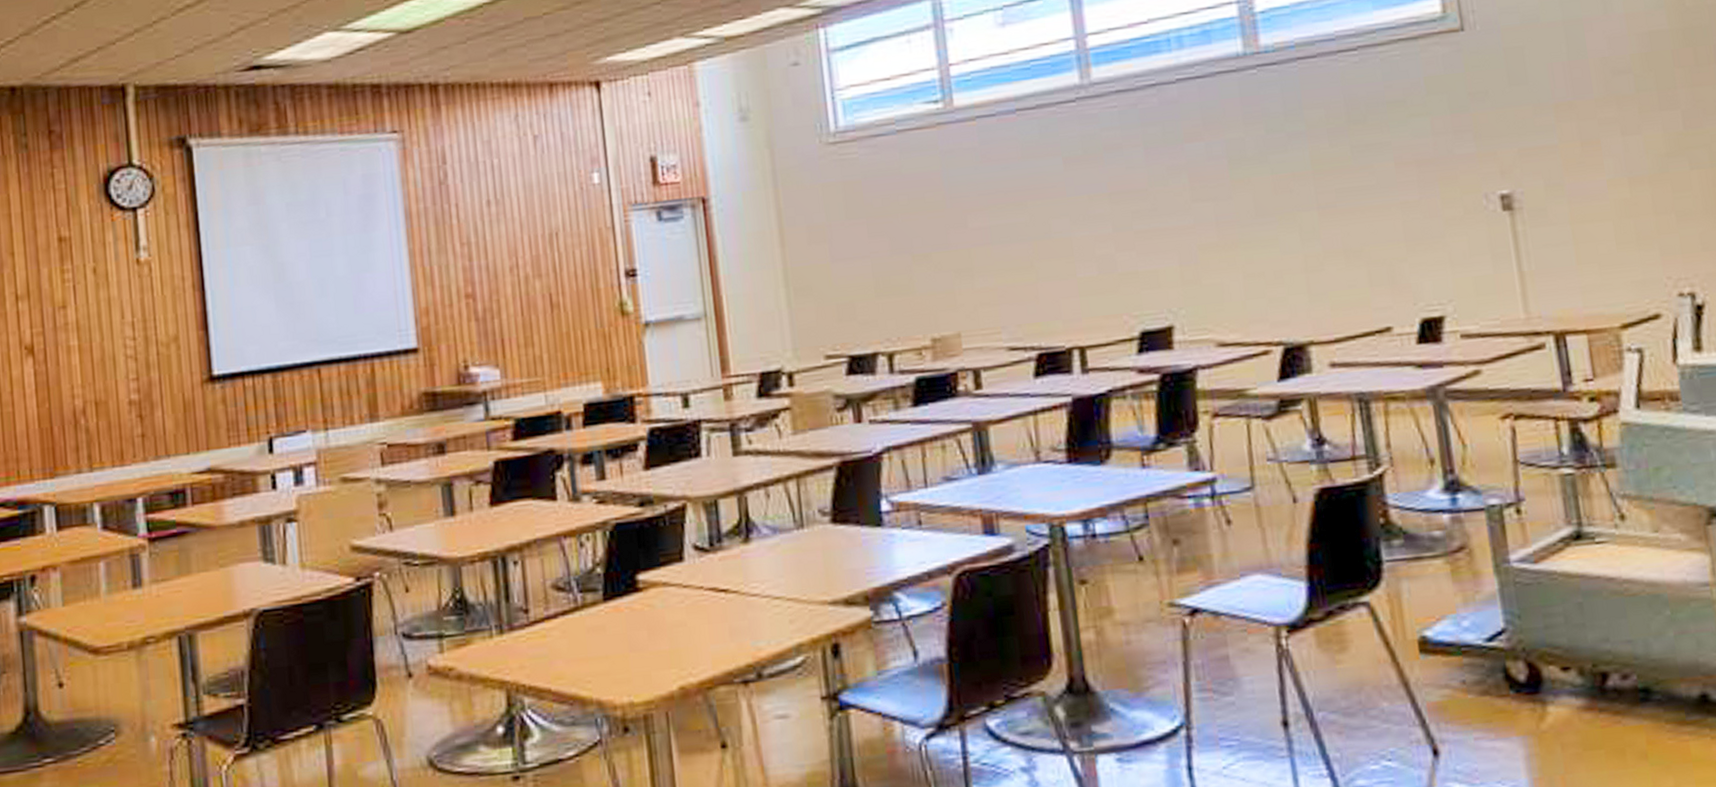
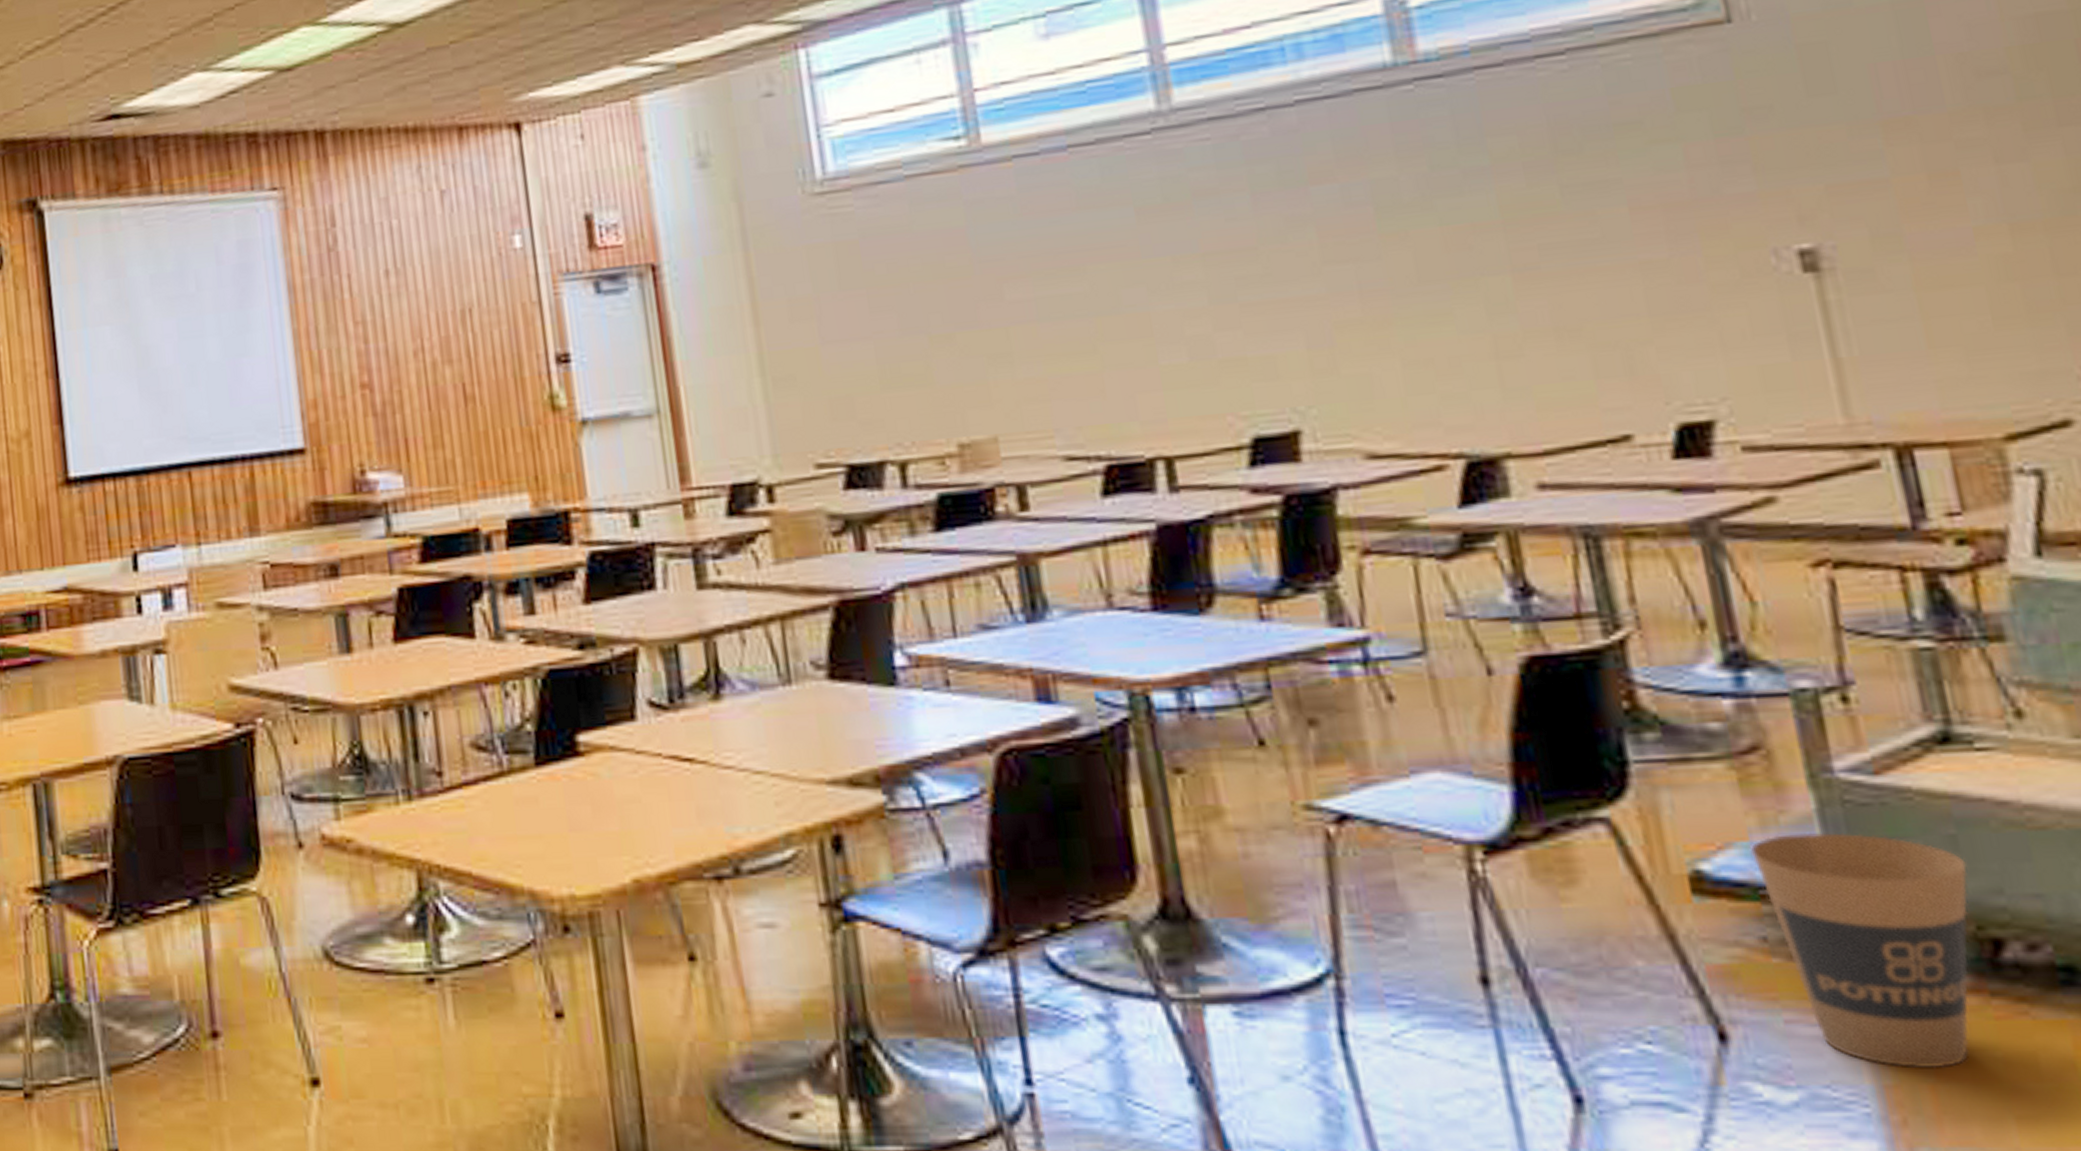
trash can: none [1457,604,1589,765] -> present [1750,832,1969,1069]

